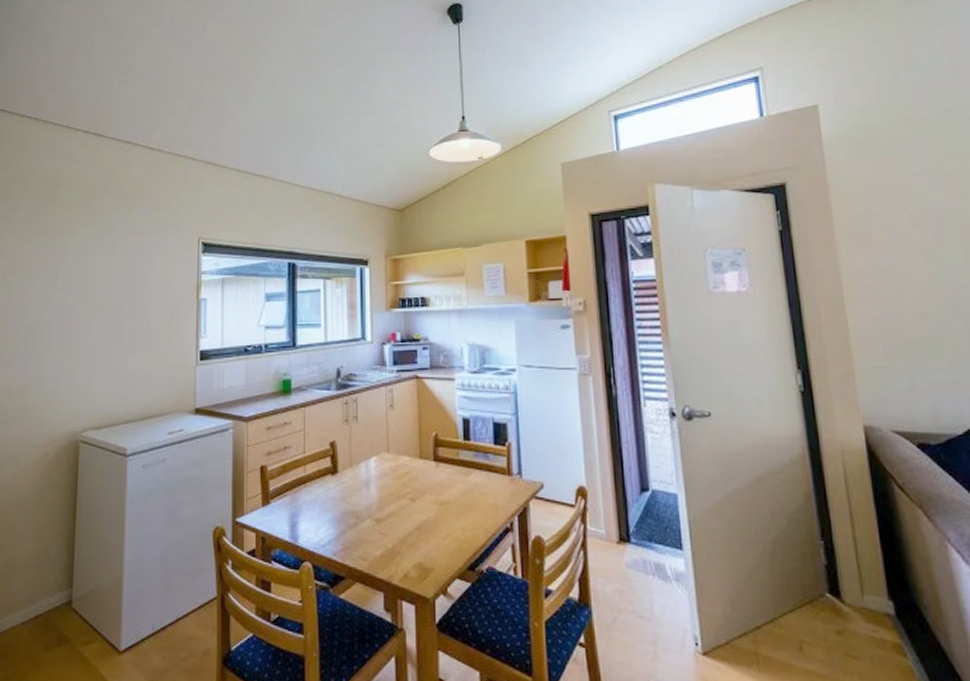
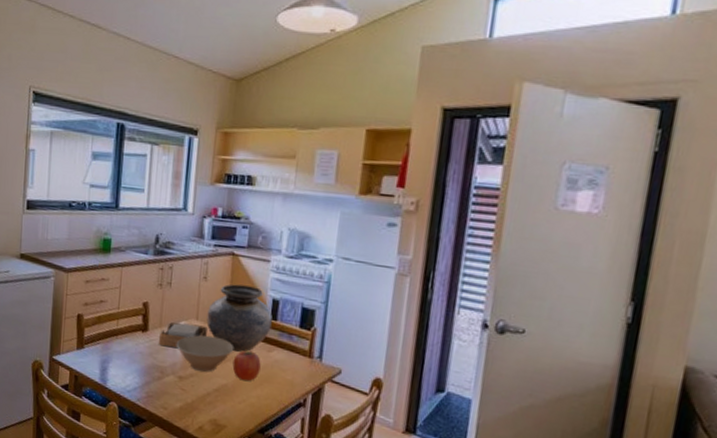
napkin holder: none [351,458,400,488] -> present [159,322,207,349]
bowl: none [369,468,431,509] -> present [176,335,235,372]
vase: none [398,408,465,481] -> present [206,284,273,352]
fruit: none [431,477,461,513] -> present [232,350,261,382]

